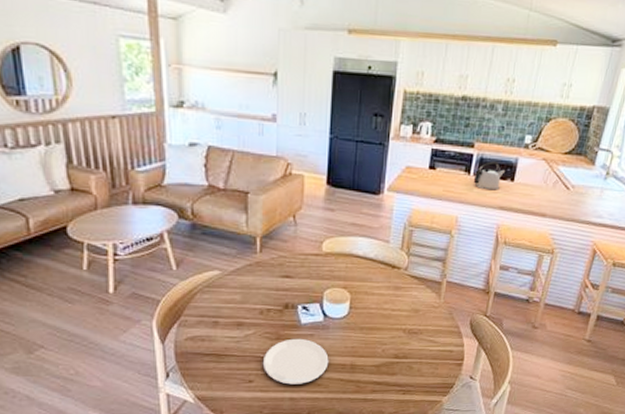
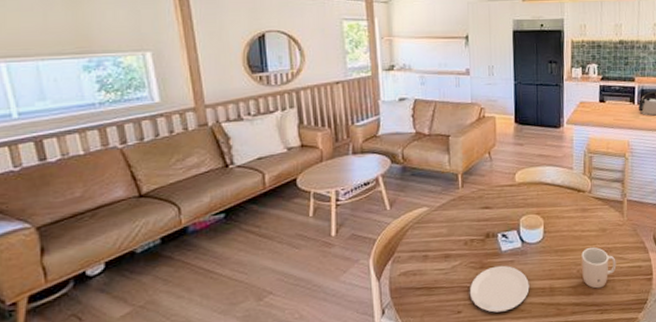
mug: none [387,327,426,370] -> present [581,247,617,289]

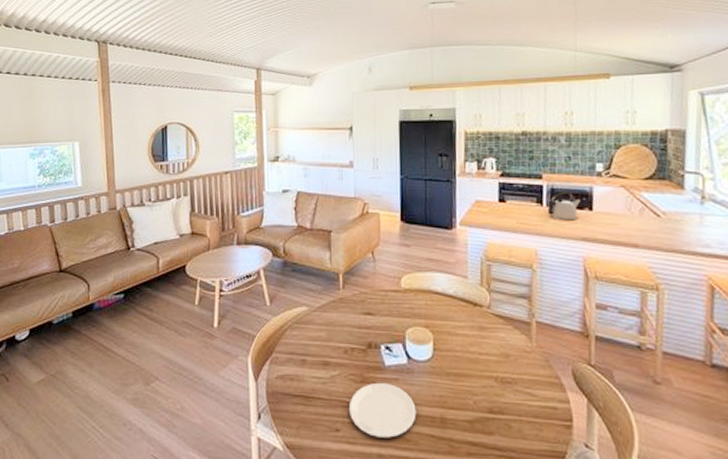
mug: present [581,247,617,289] -> none [479,374,524,428]

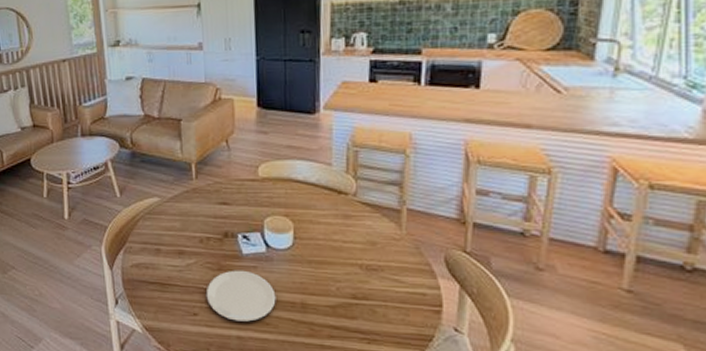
kettle: present [547,191,581,221] -> none [425,67,467,101]

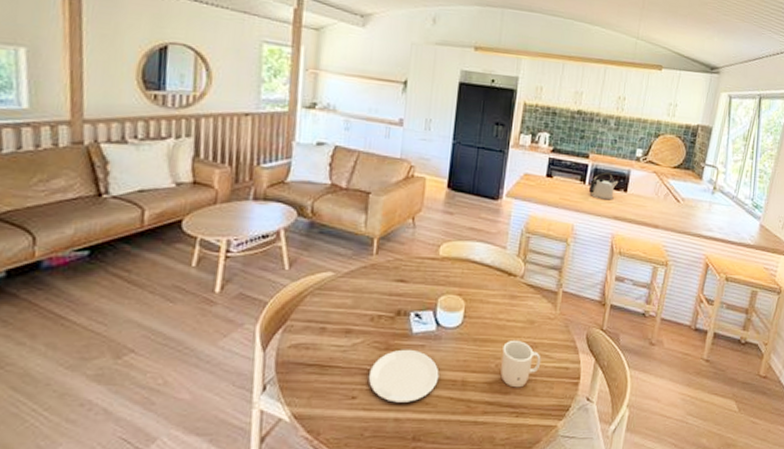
mug: none [342,262,390,313] -> present [500,339,541,388]
kettle: none [425,67,467,101] -> present [588,172,619,201]

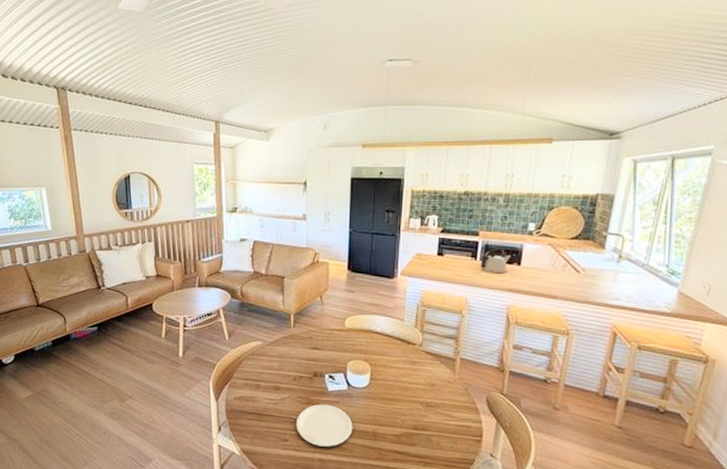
mug: present [500,339,541,388] -> none [407,399,444,441]

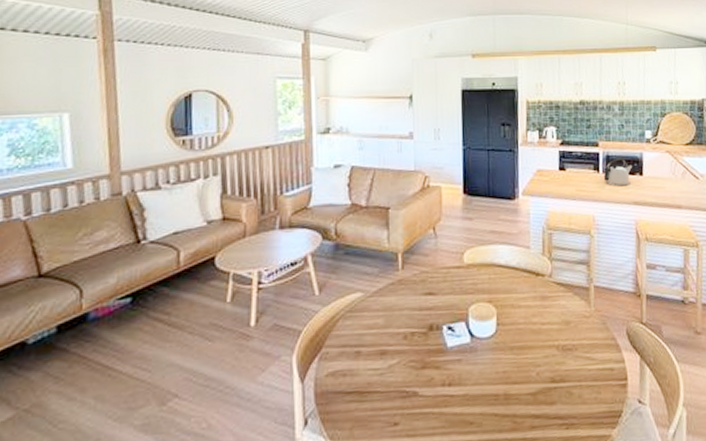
plate: present [295,404,353,447] -> none [408,365,480,426]

